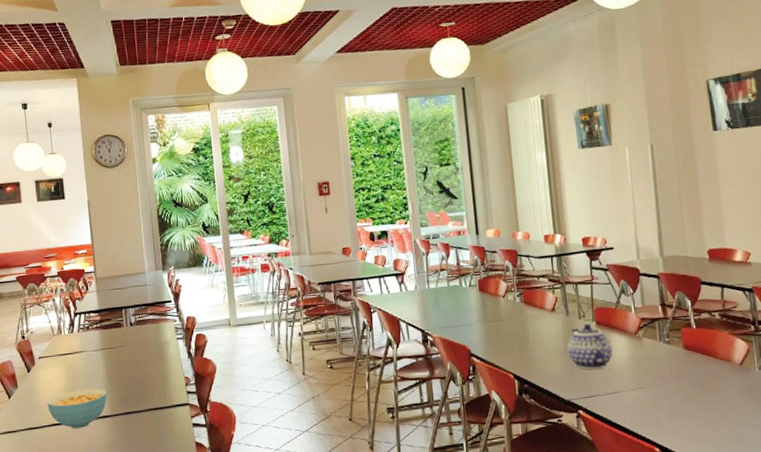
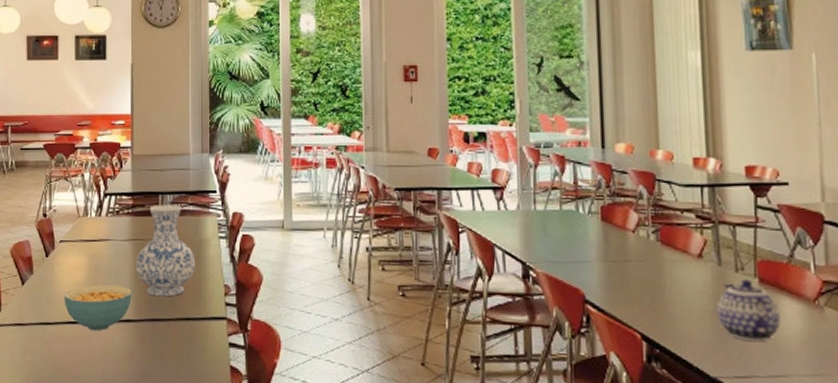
vase: none [107,316,159,394] -> present [136,205,196,297]

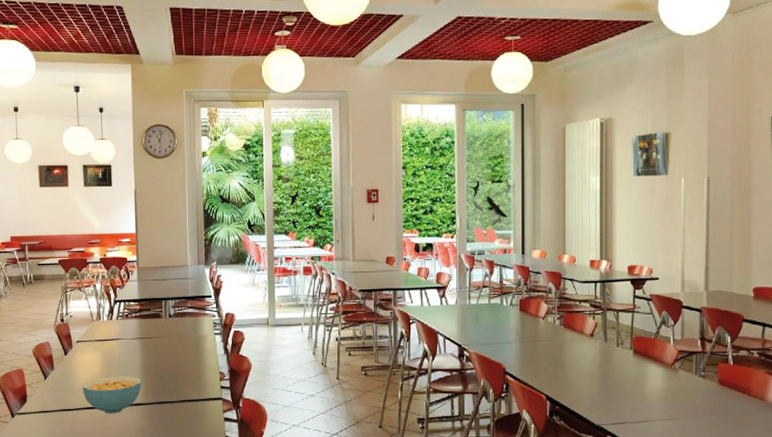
vase: present [136,205,196,297] -> none [144,309,195,384]
teapot: present [717,279,781,341] -> none [602,351,647,396]

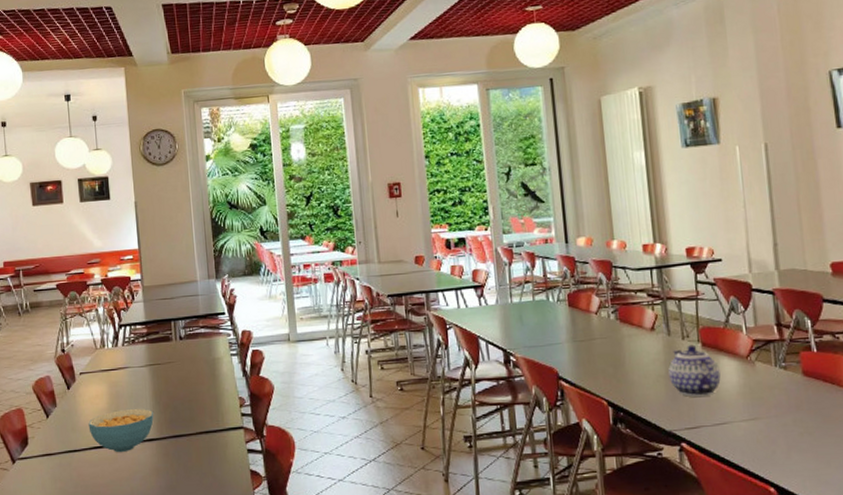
teapot: none [602,351,647,396] -> present [668,344,721,397]

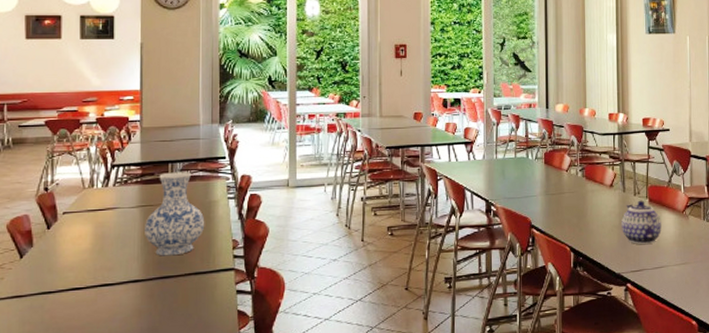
cereal bowl: present [88,408,154,453] -> none [67,249,142,295]
vase: none [154,329,211,415] -> present [145,172,205,256]

